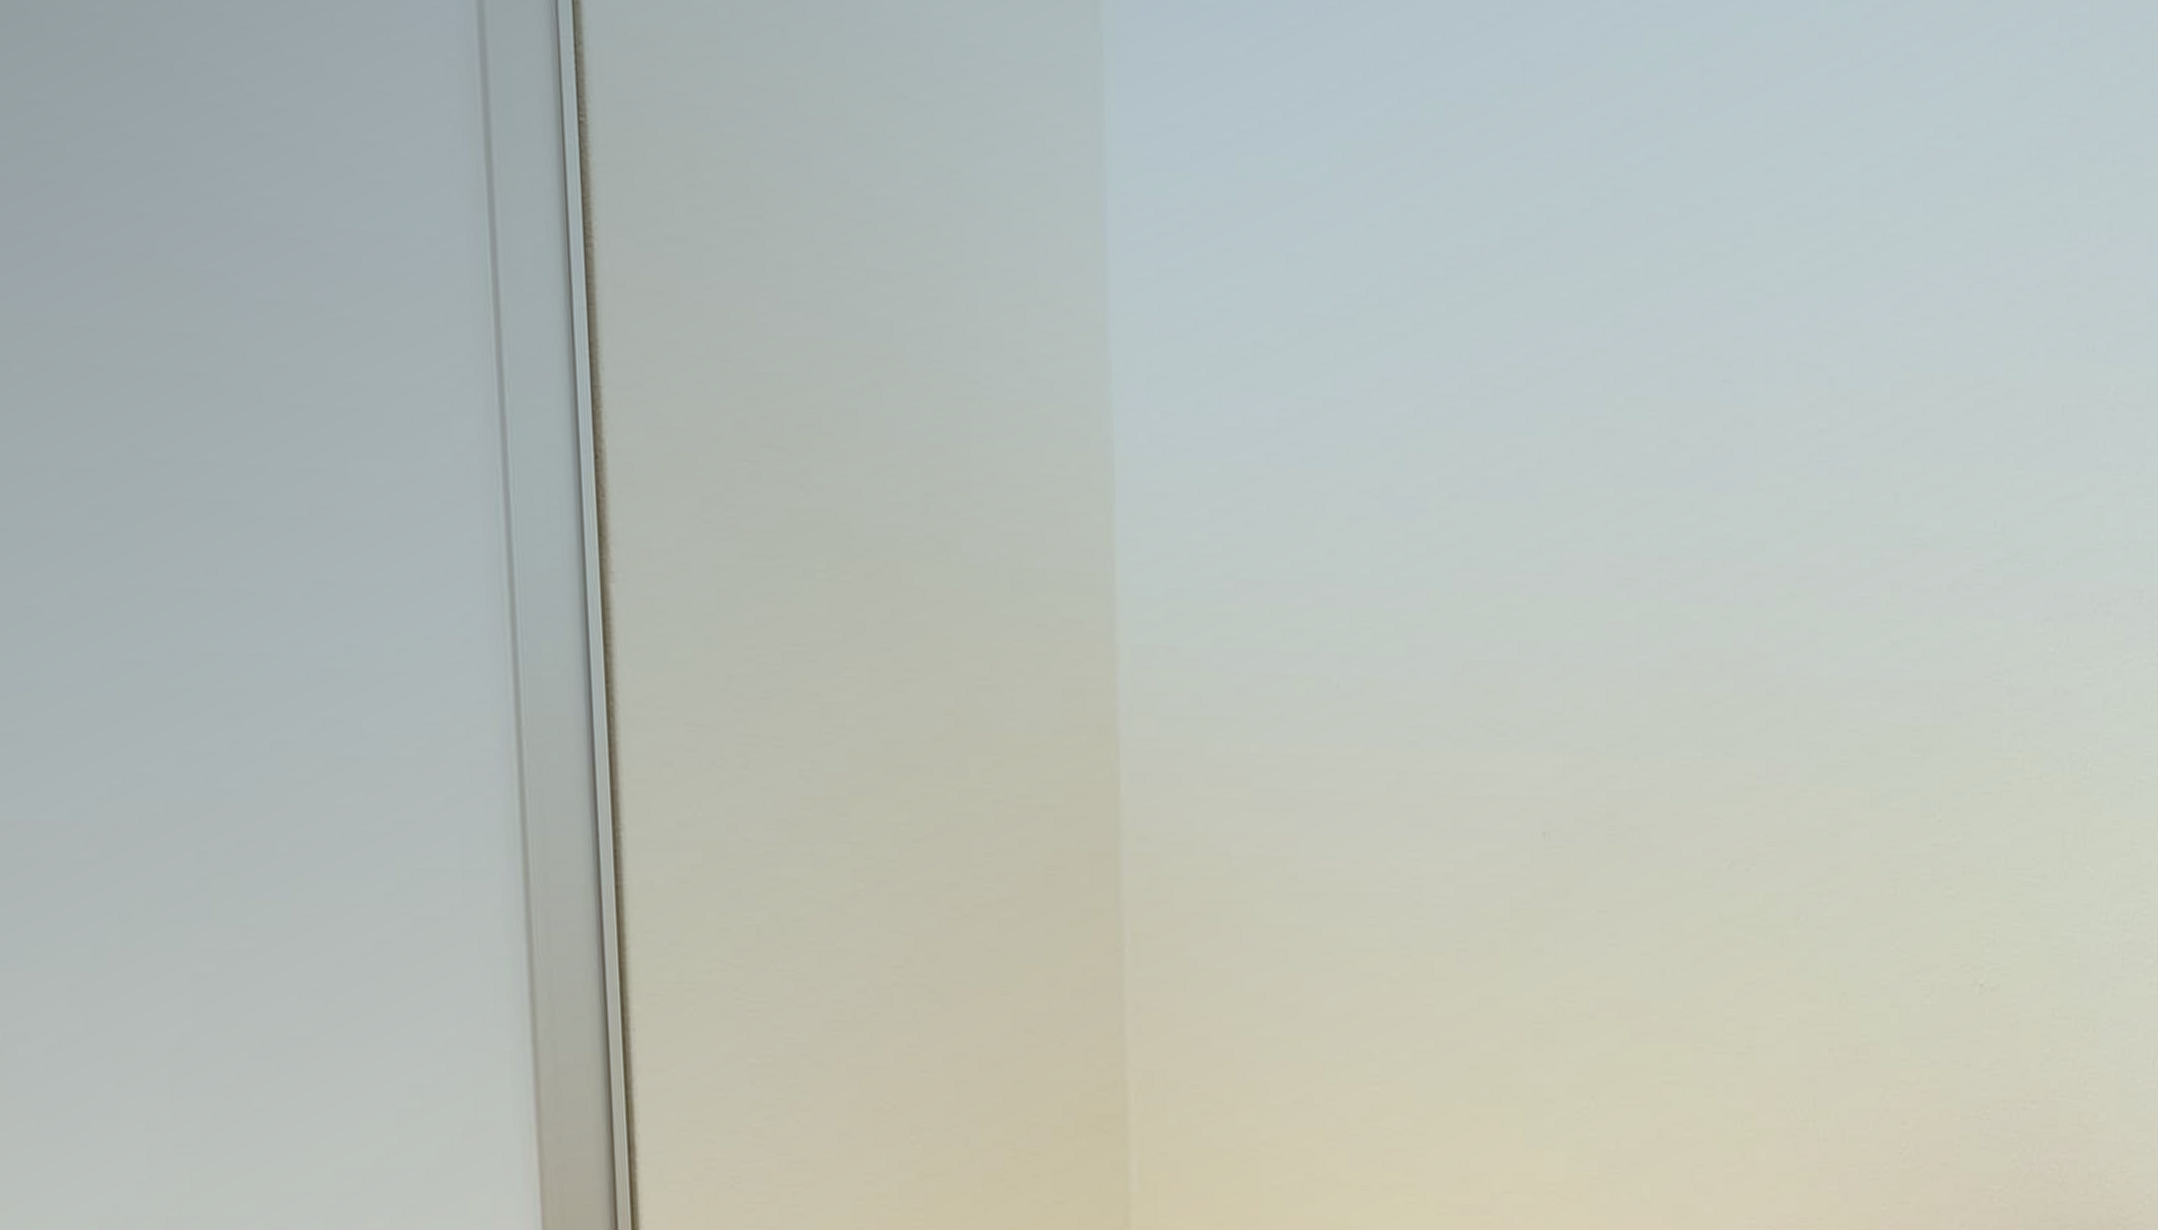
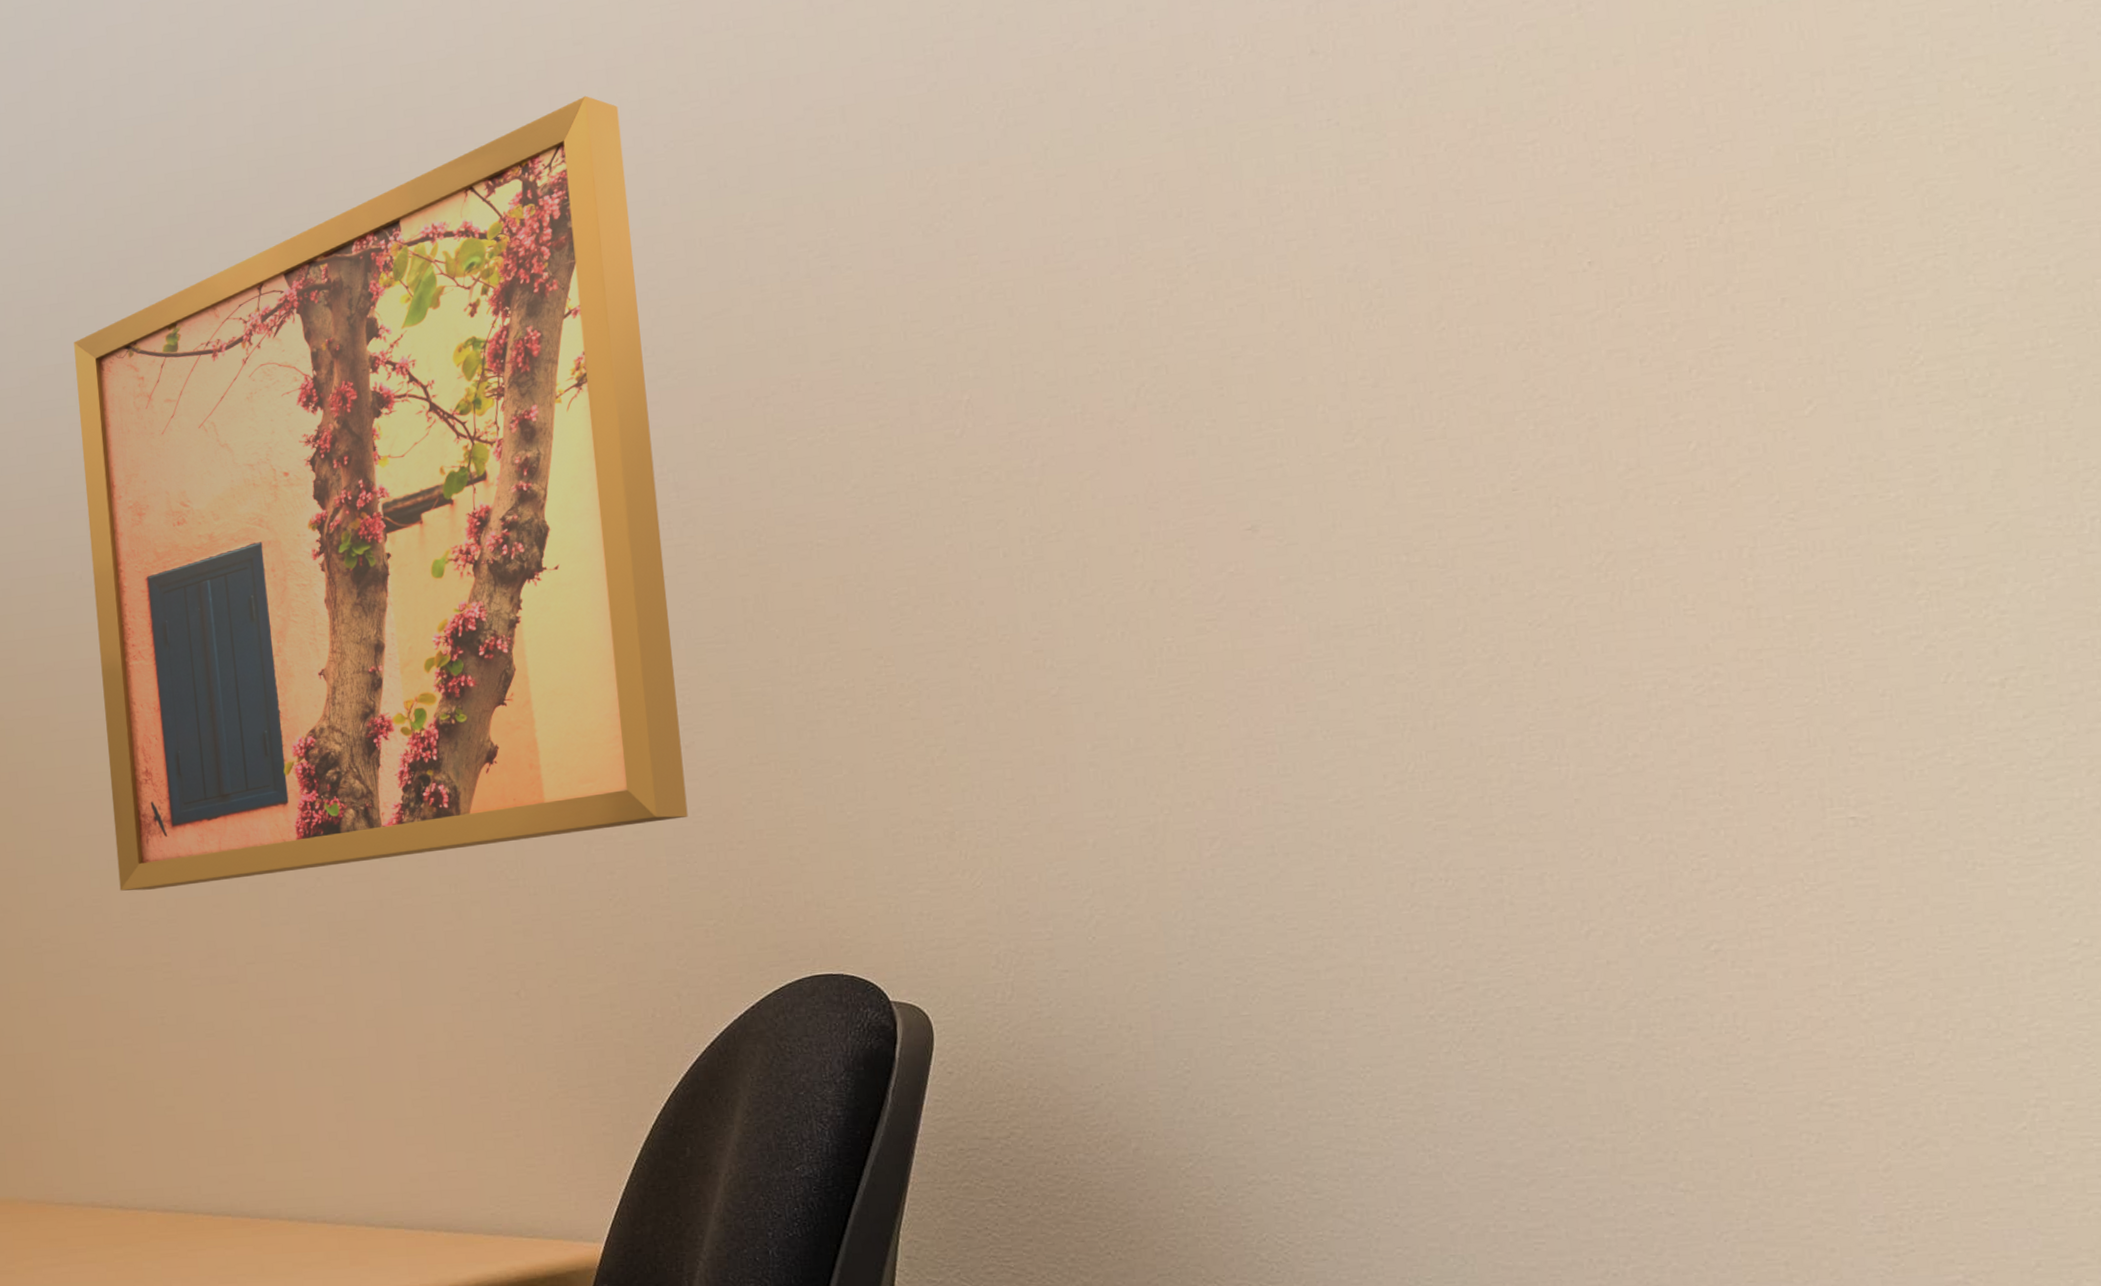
wall art: none [1350,202,1995,1092] -> present [74,95,688,891]

